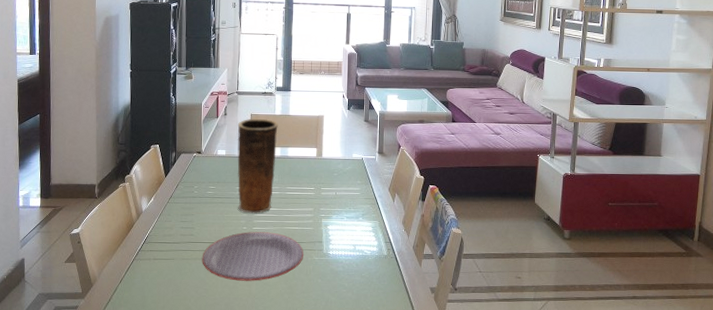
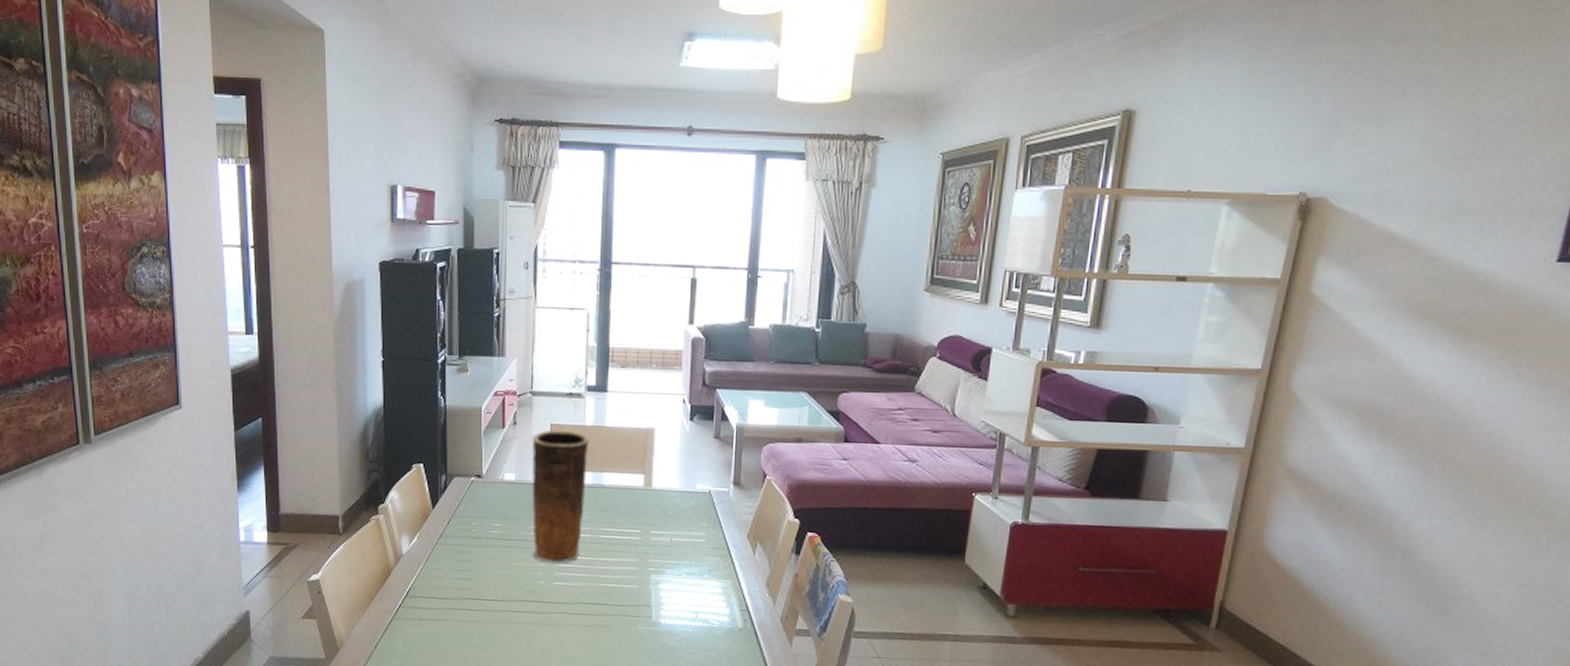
plate: present [202,232,304,281] -> none [484,588,625,655]

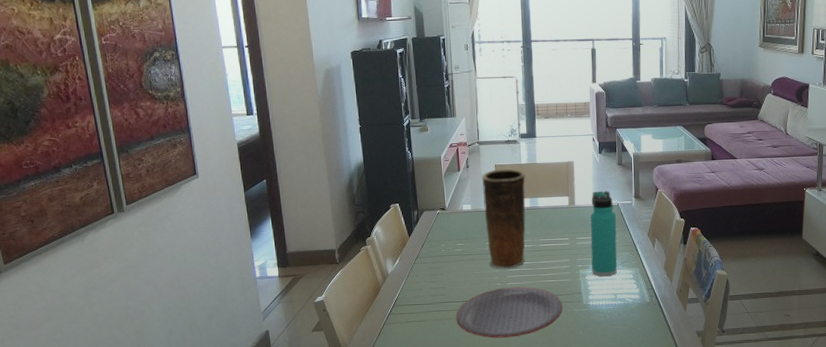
plate: none [484,588,625,655] -> present [456,286,563,338]
thermos bottle: none [667,470,706,588] -> present [590,190,617,277]

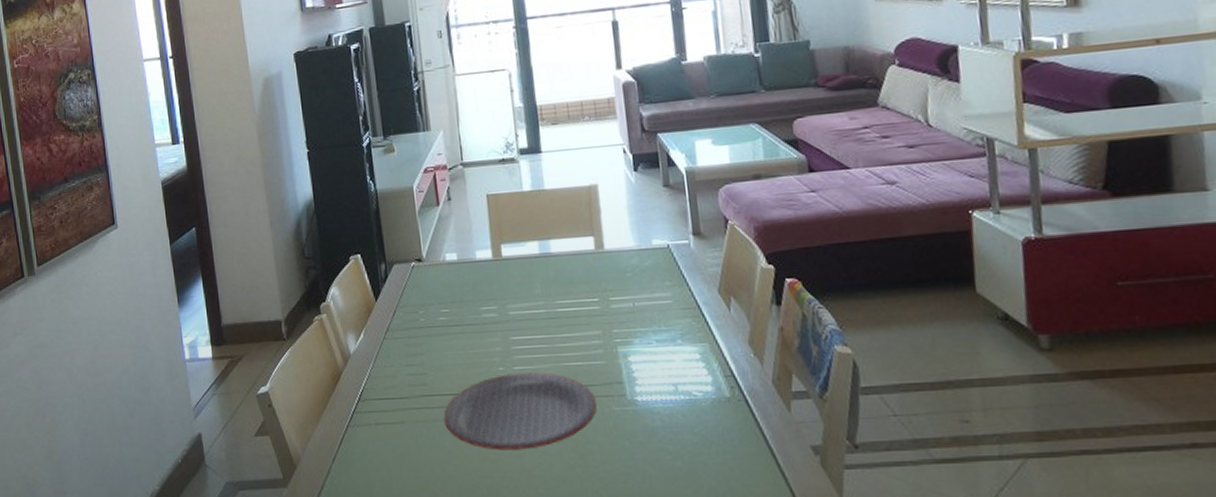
vase: present [481,169,526,269] -> none [468,200,537,346]
thermos bottle: present [590,190,617,277] -> none [627,225,675,358]

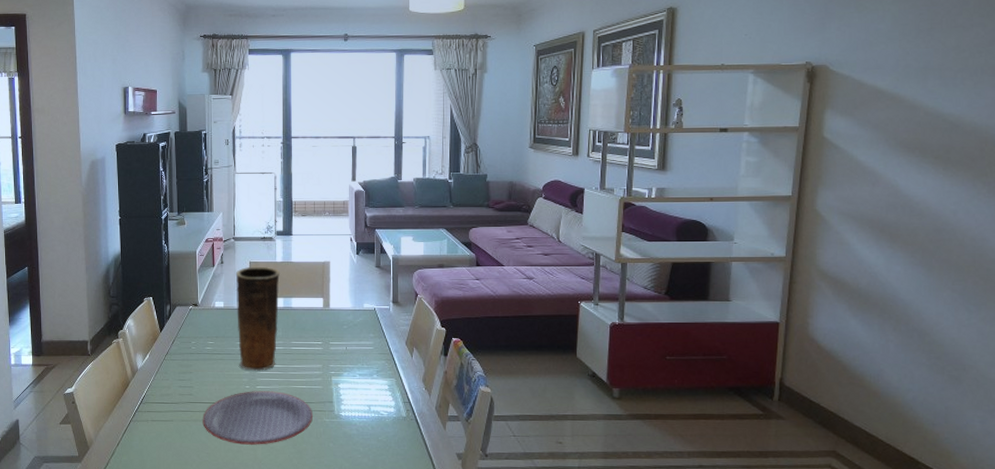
vase: none [468,200,537,346] -> present [235,266,280,371]

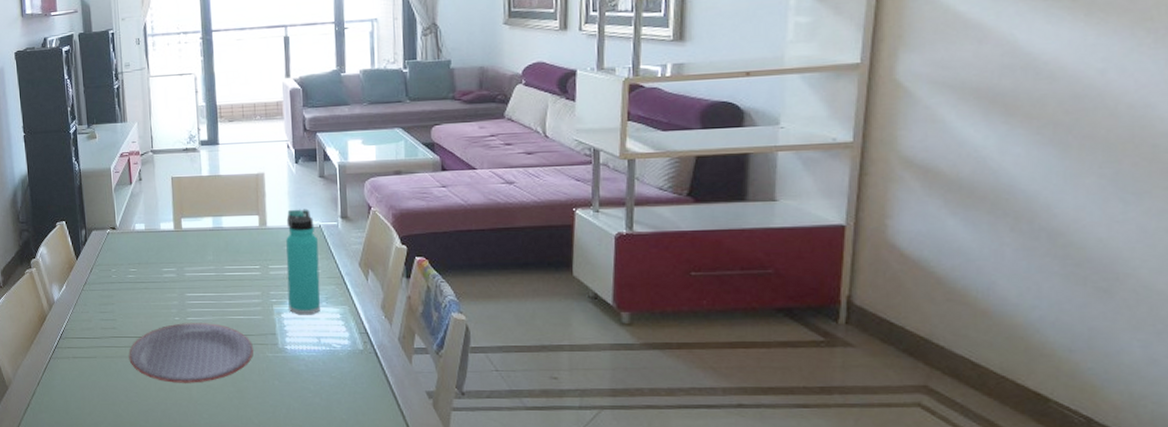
vase: present [235,266,280,371] -> none [156,182,208,300]
thermos bottle: none [345,294,372,386] -> present [286,209,321,315]

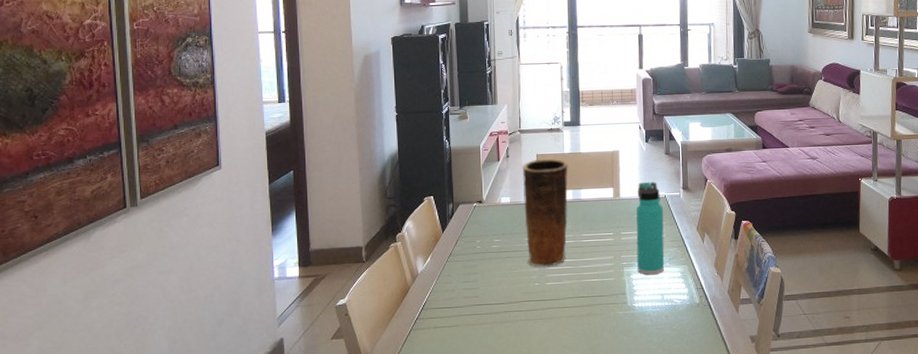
plate: present [129,323,254,383] -> none [489,287,606,345]
vase: none [156,182,208,300] -> present [522,159,568,267]

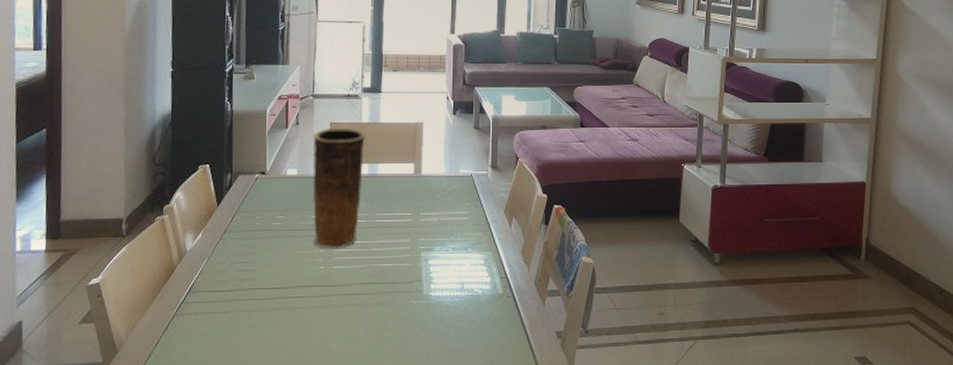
thermos bottle: present [636,181,665,276] -> none [436,158,468,262]

